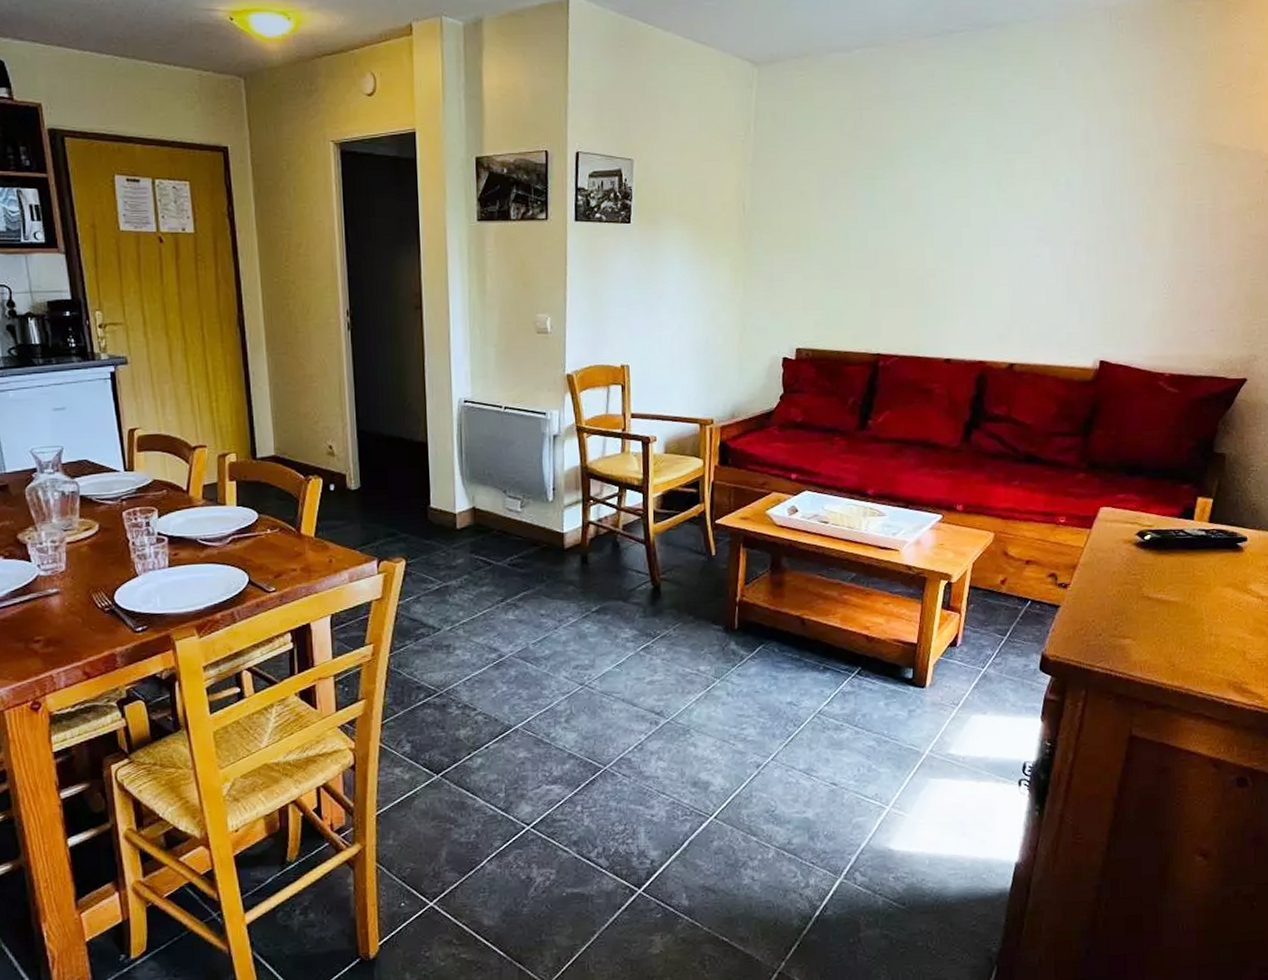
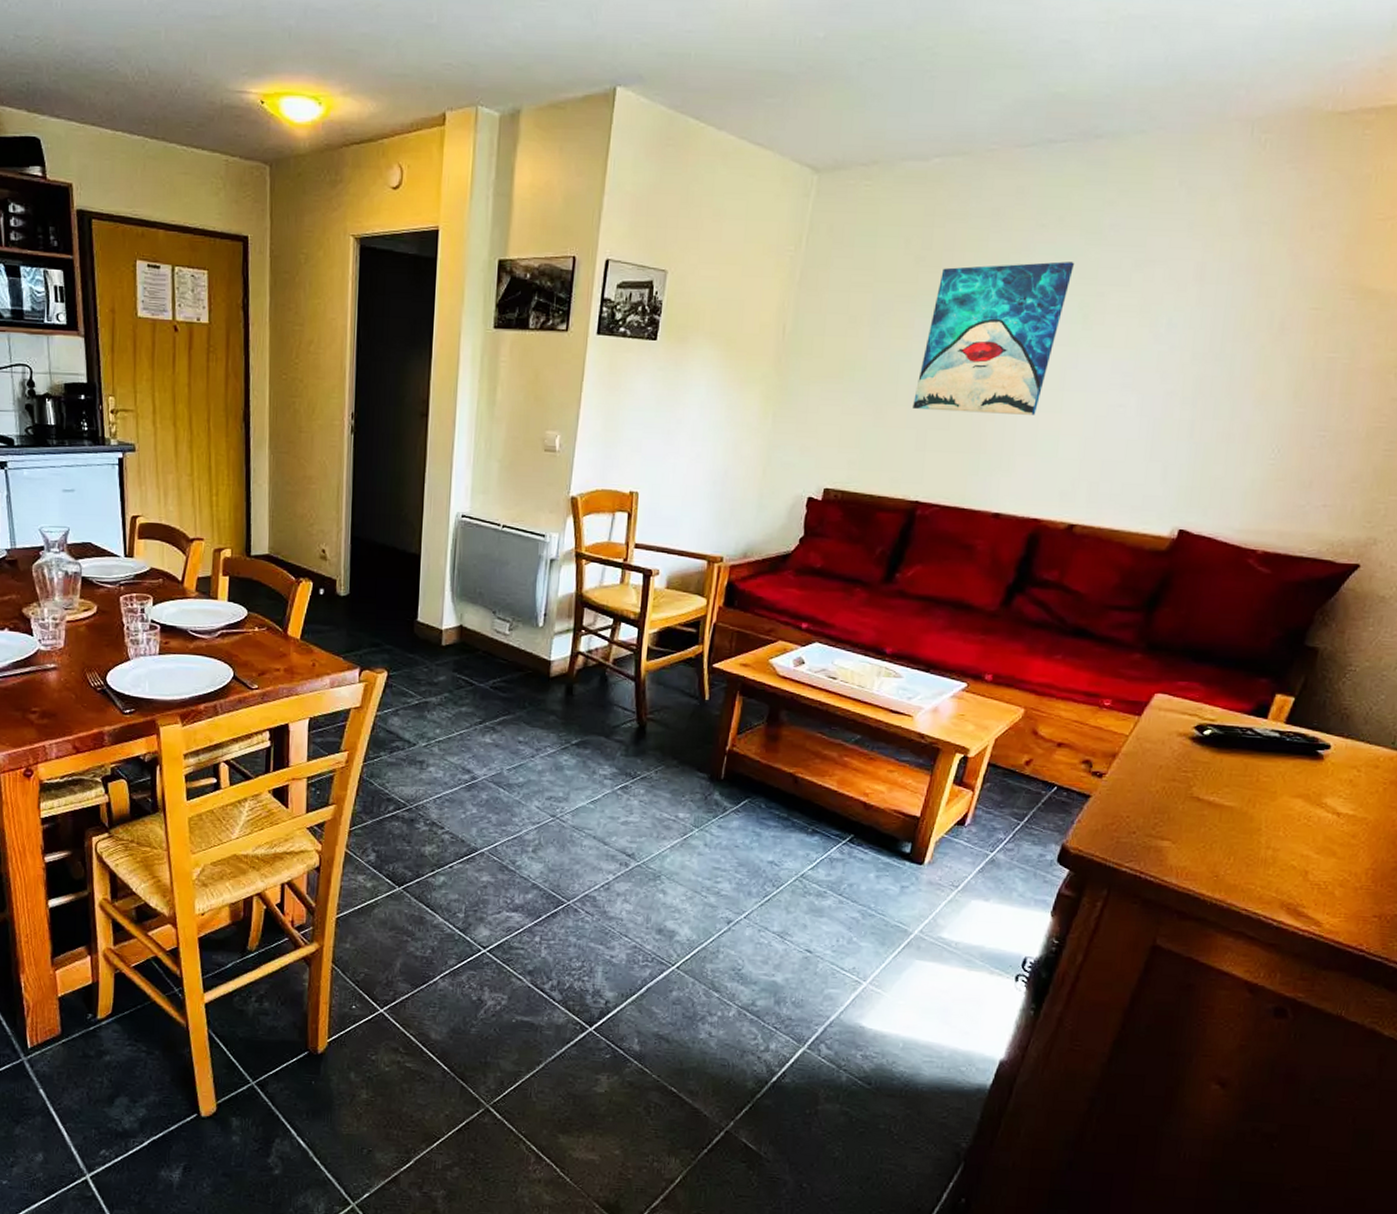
wall art: none [864,134,983,271] -> present [913,261,1074,415]

